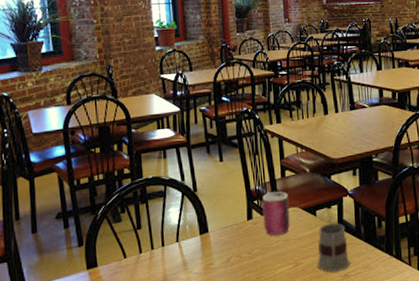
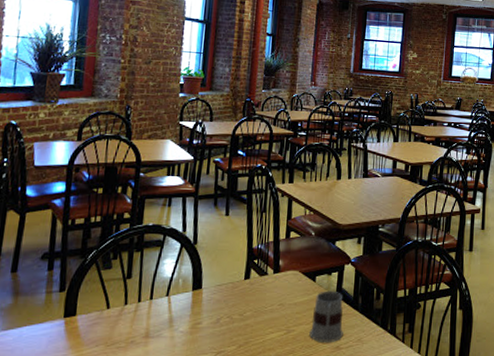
can: present [262,191,290,236] -> none [260,253,290,299]

